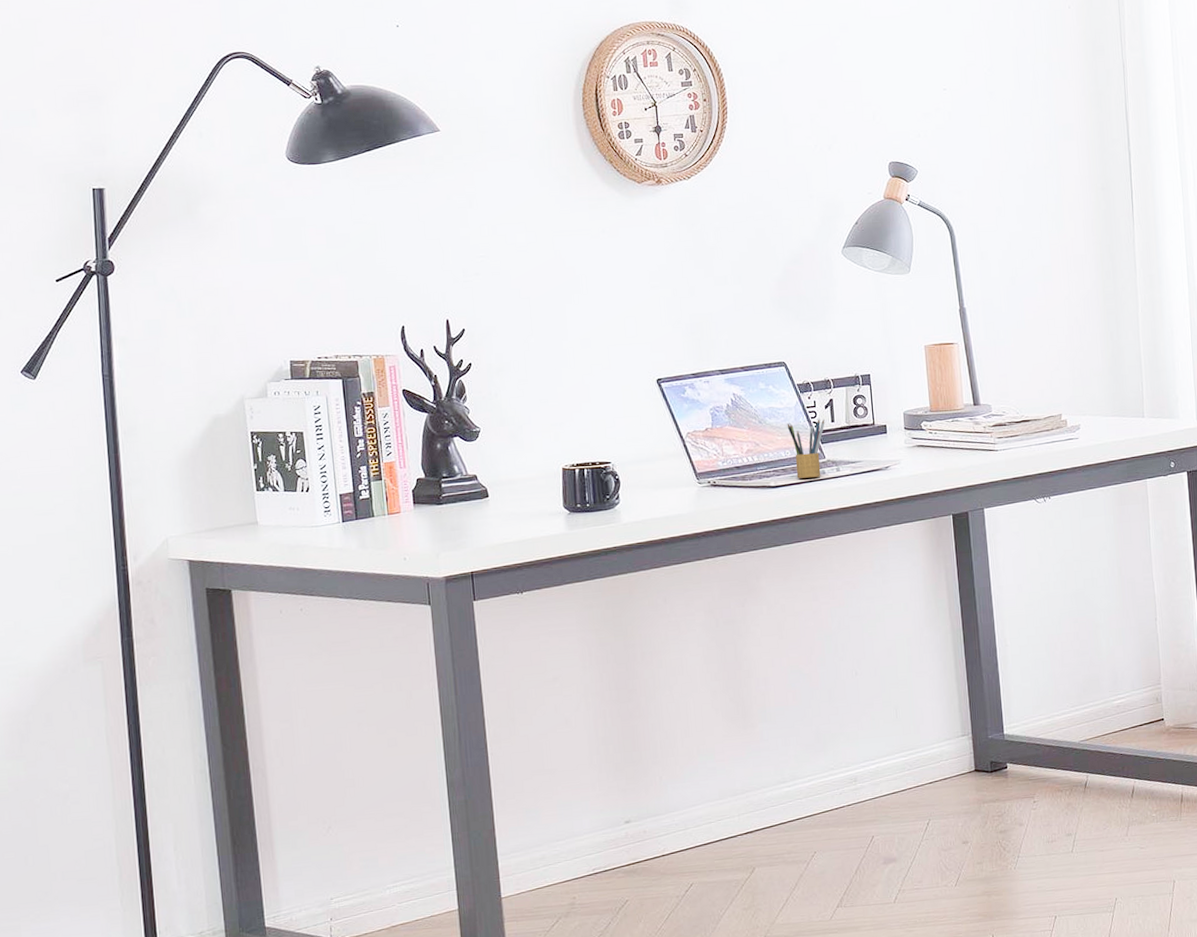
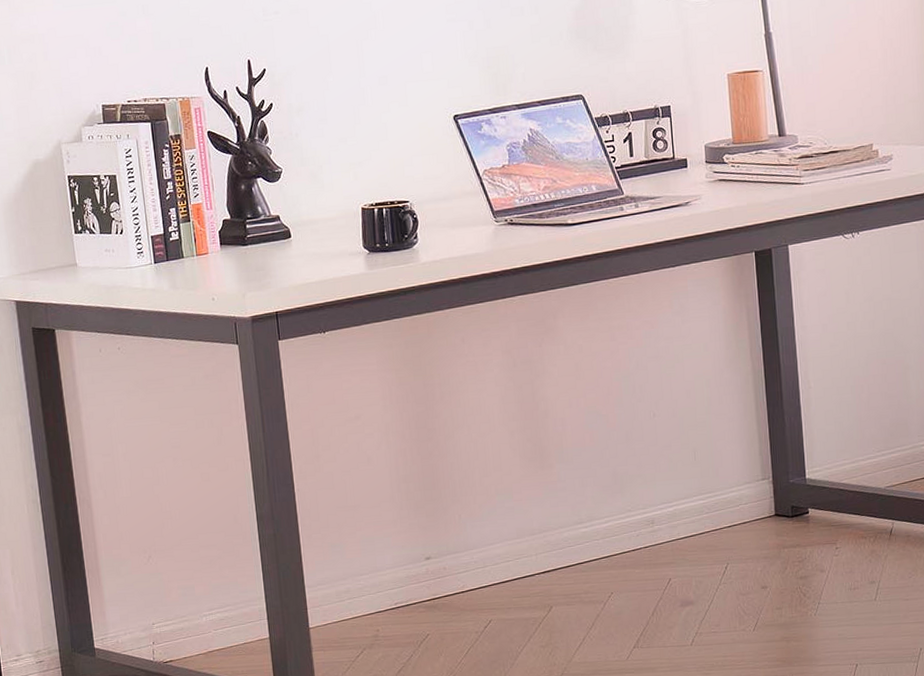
pencil box: present [787,418,825,479] -> none [584,152,624,216]

